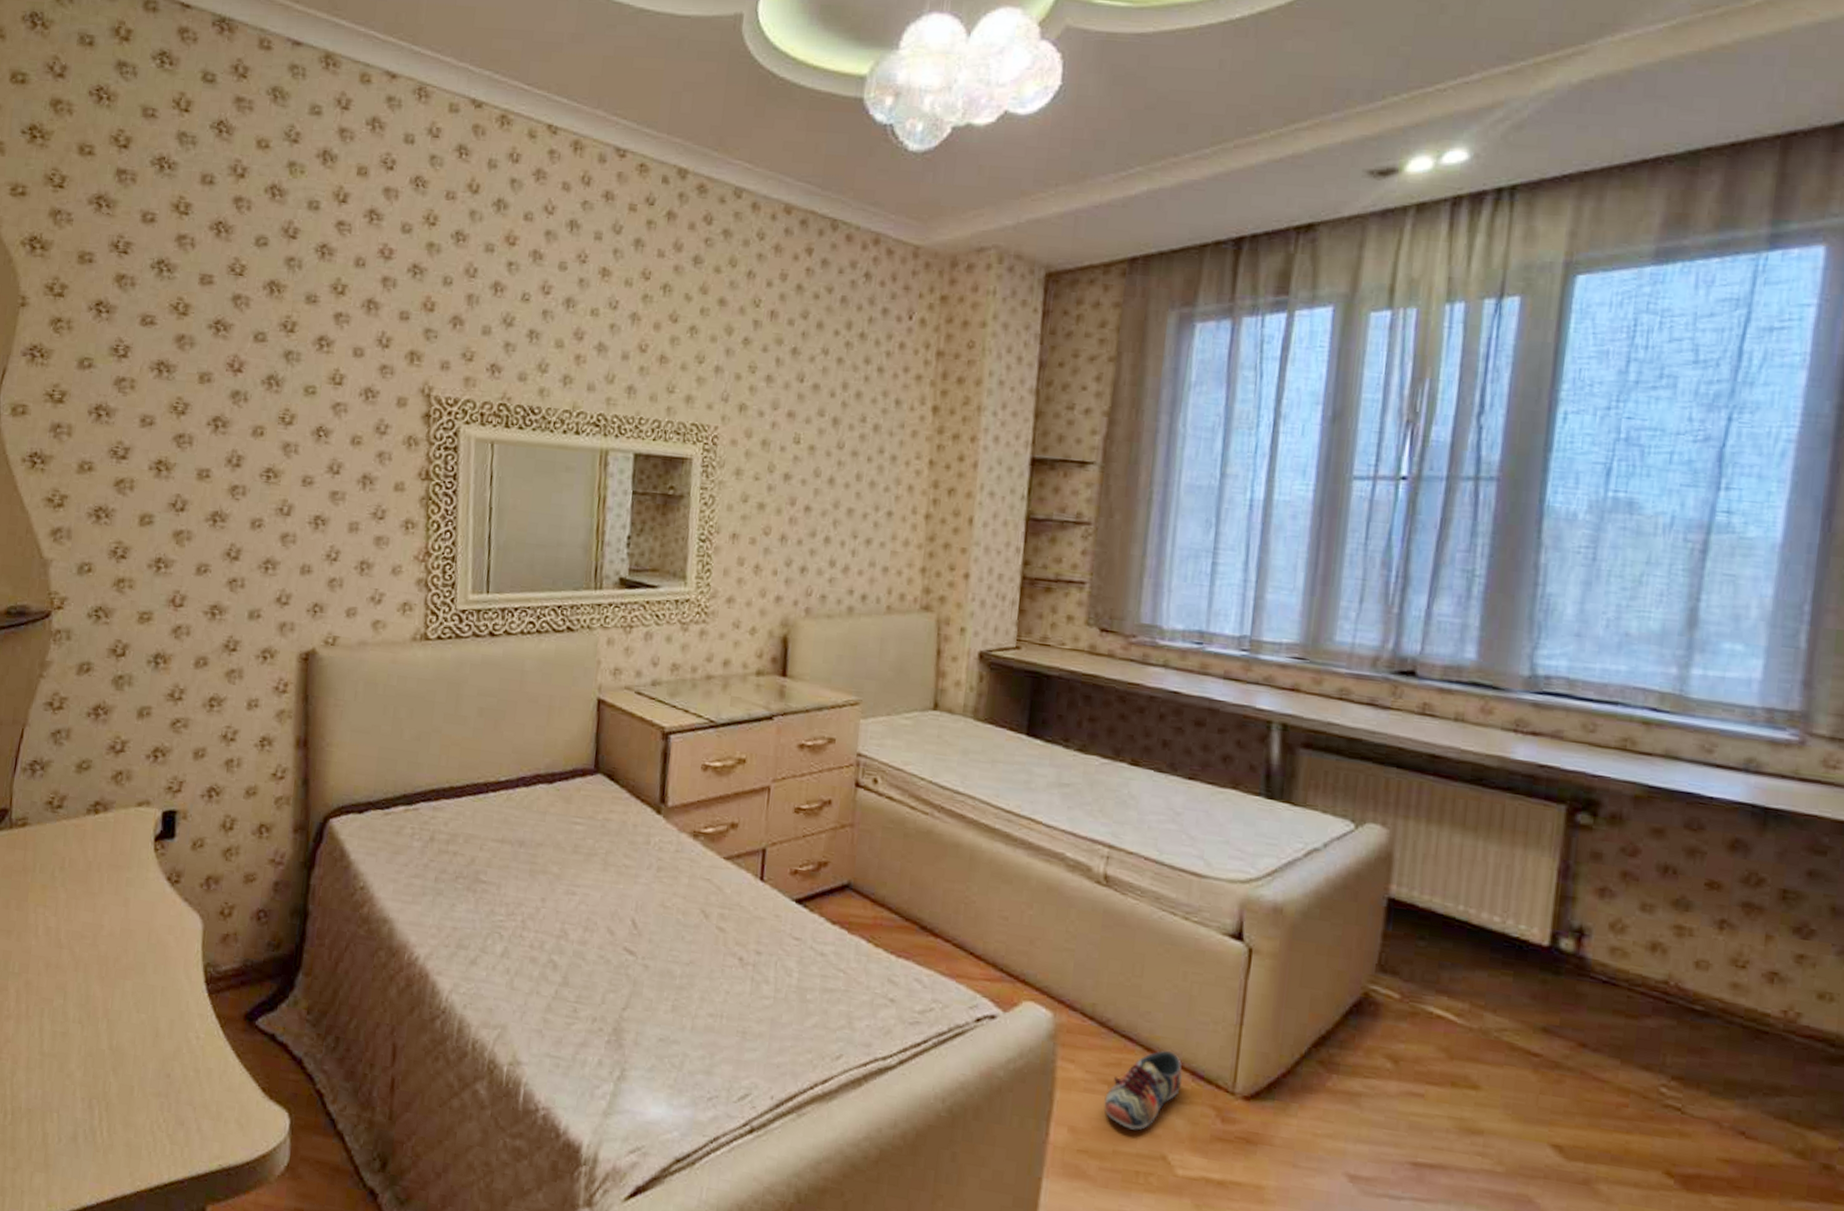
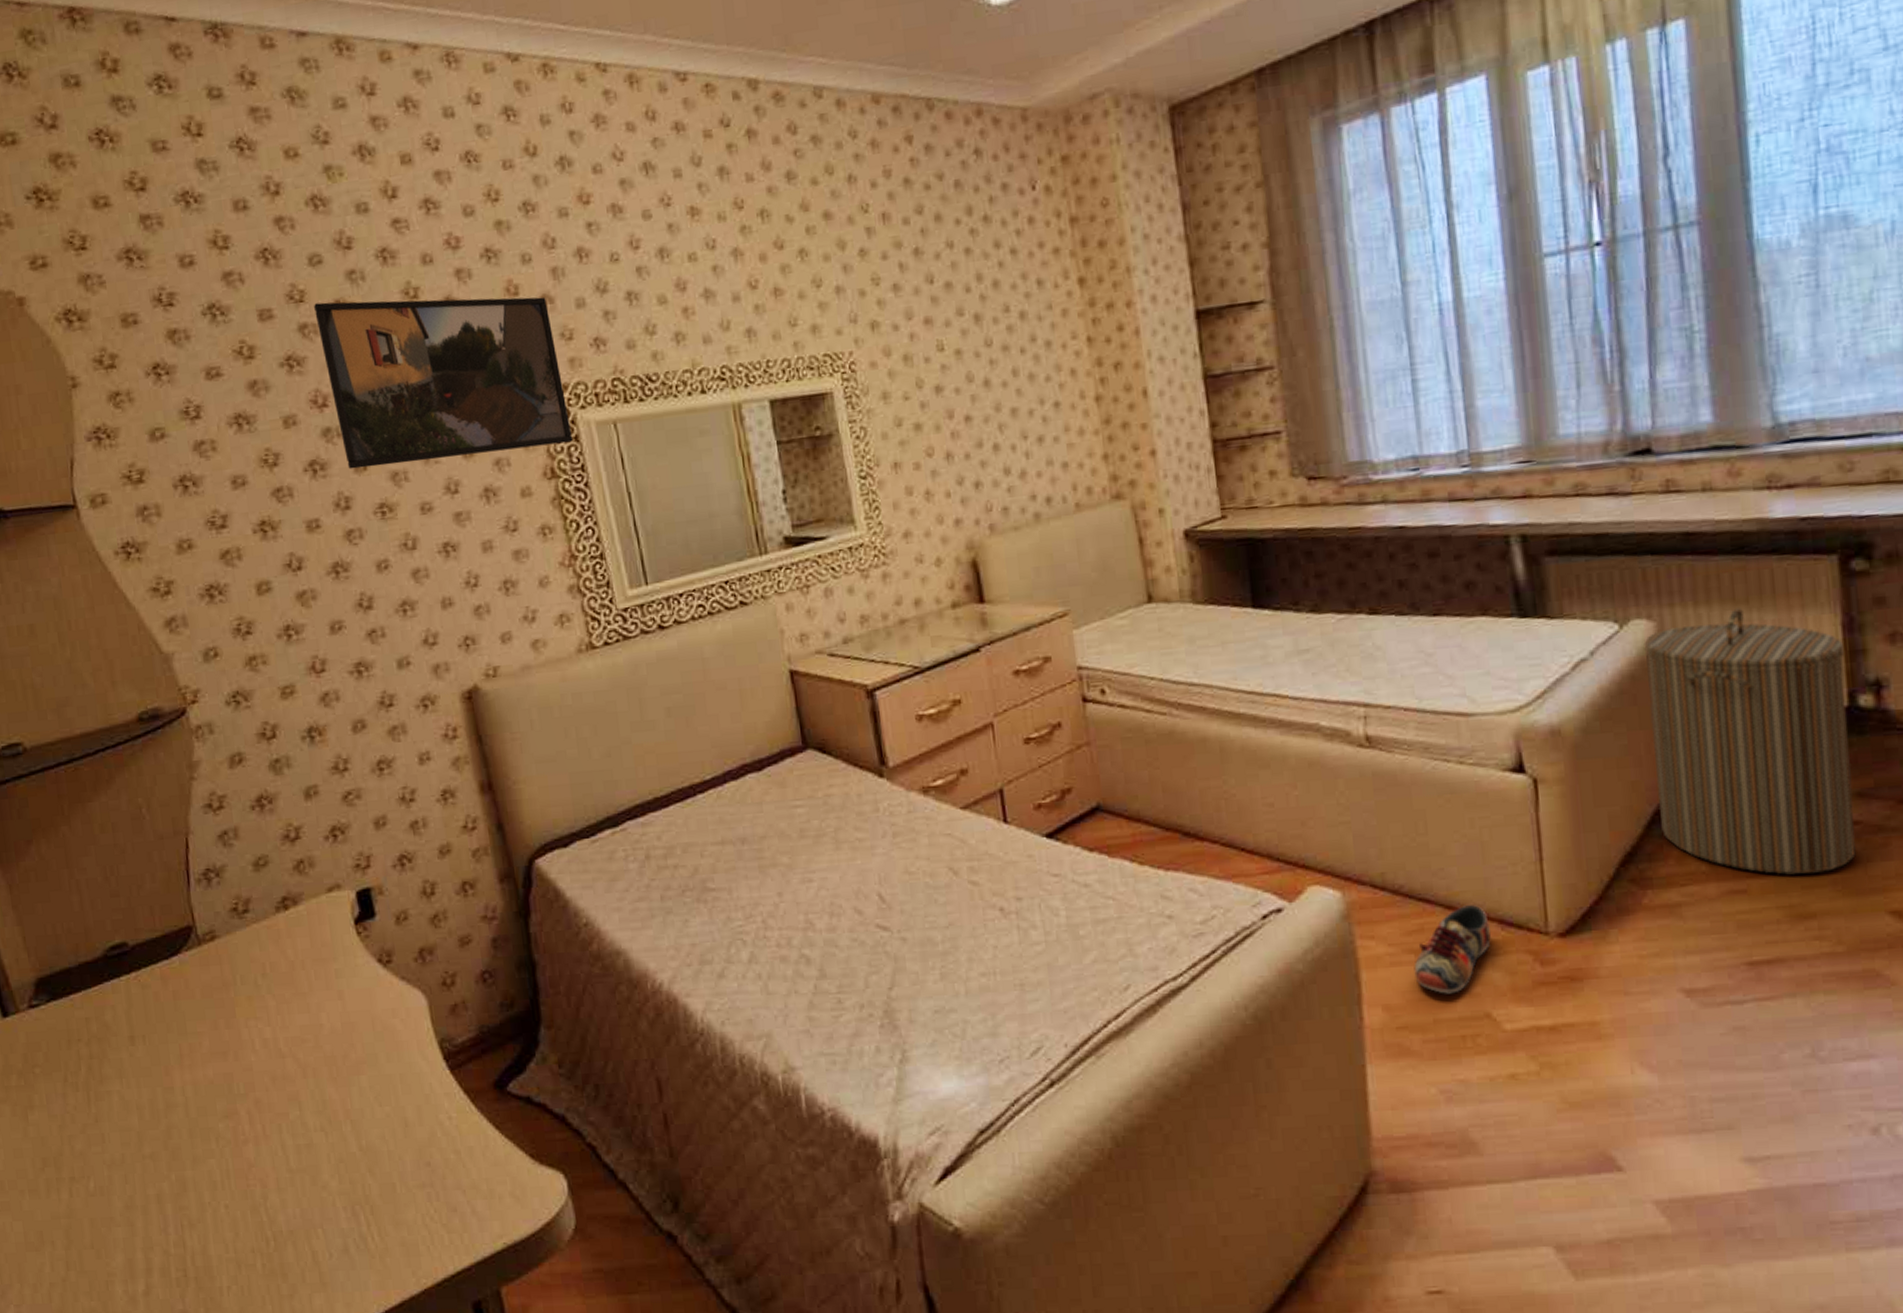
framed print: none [246,279,457,452] -> present [314,297,573,469]
laundry hamper: none [1357,833,1556,1095] -> present [1644,608,1857,875]

